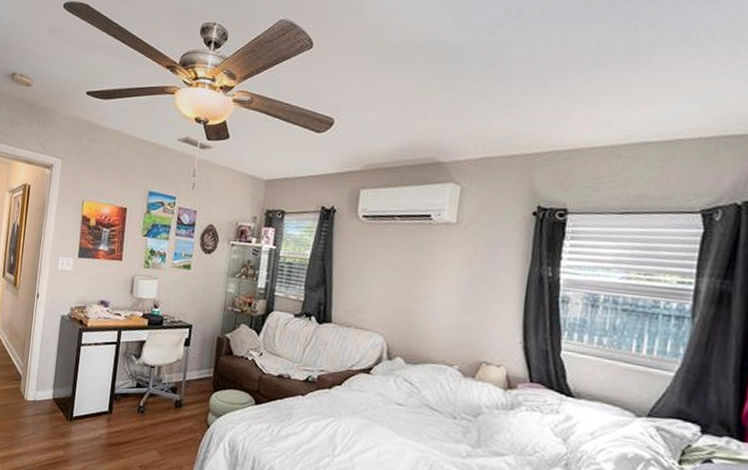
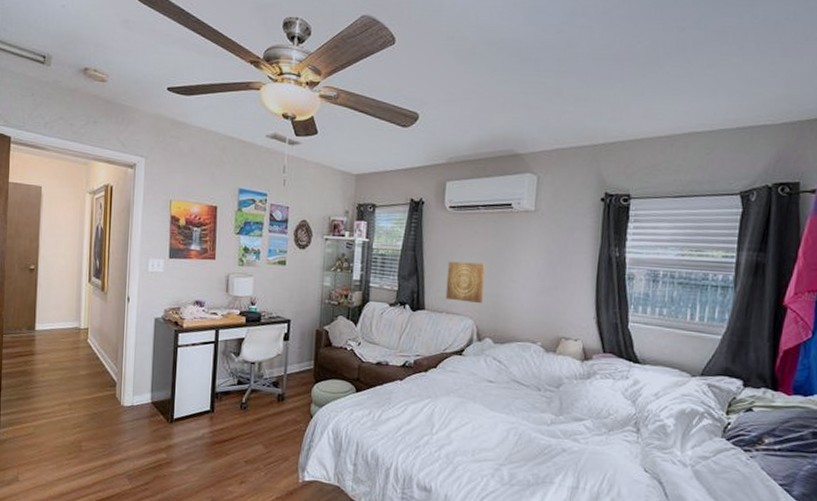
wall art: none [354,273,399,320] -> present [445,261,485,304]

